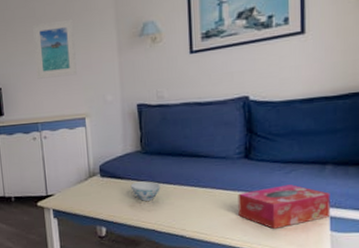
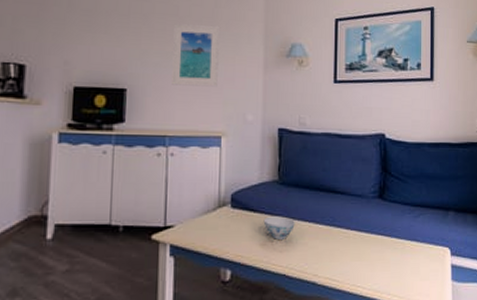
tissue box: present [238,184,331,229] -> none [371,229,452,277]

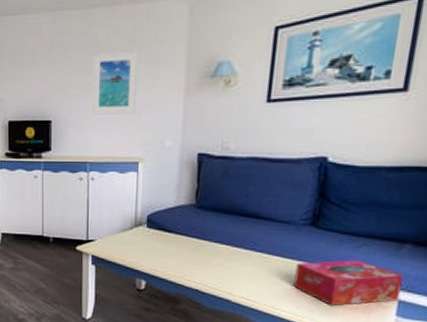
bowl: present [263,216,295,240] -> none [178,237,211,259]
tissue box: none [371,229,452,277] -> present [293,260,404,306]

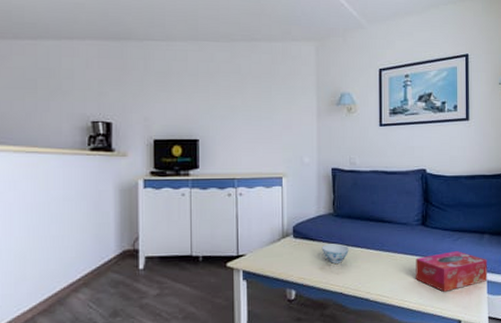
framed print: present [92,51,139,115] -> none [237,80,277,135]
bowl: none [178,237,211,259] -> present [321,243,349,264]

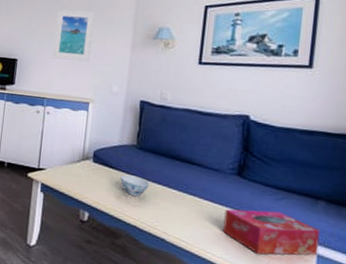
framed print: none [237,80,277,135] -> present [52,9,95,62]

